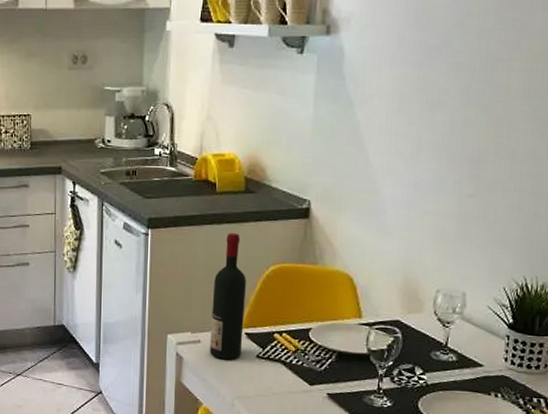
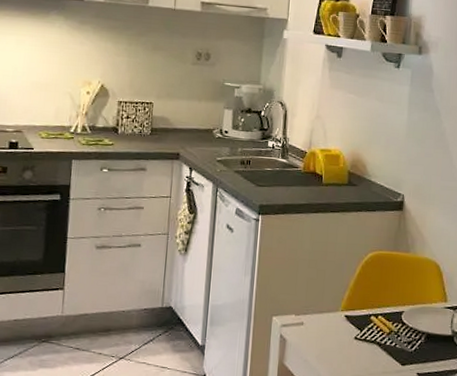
wine bottle: present [210,233,247,359] -> none [312,221,348,341]

